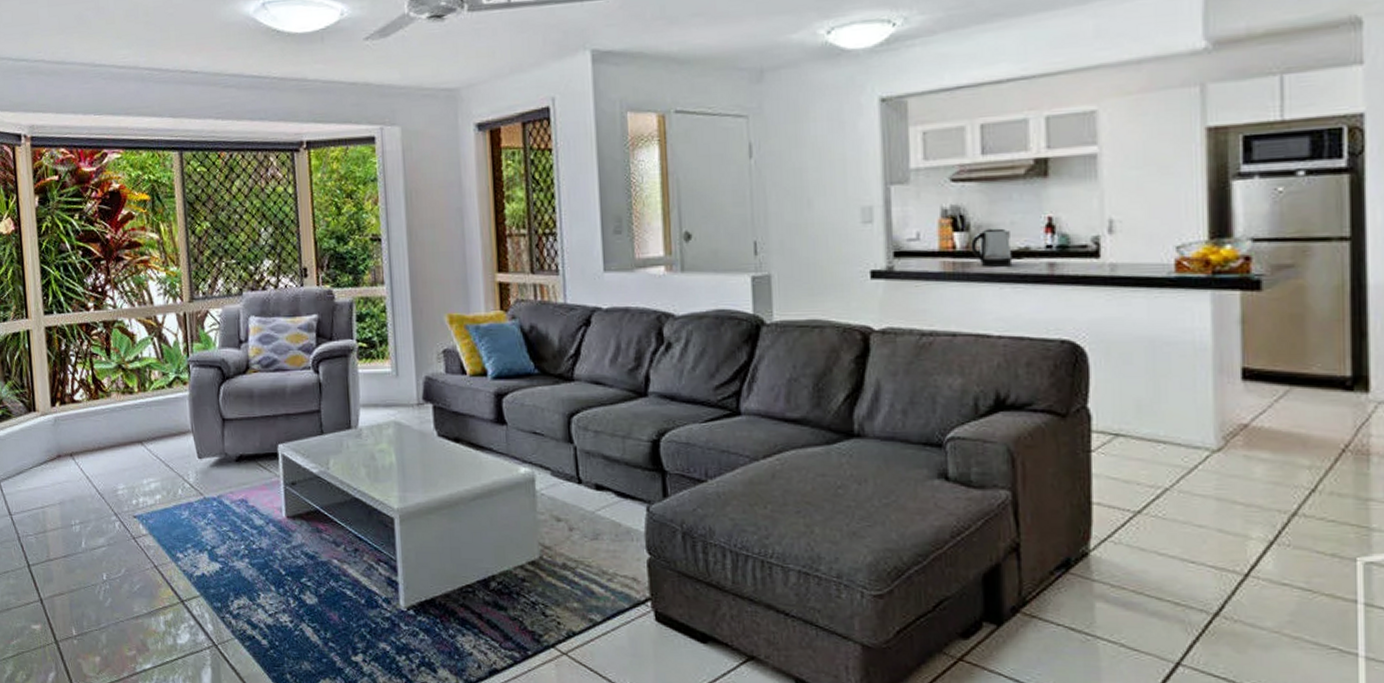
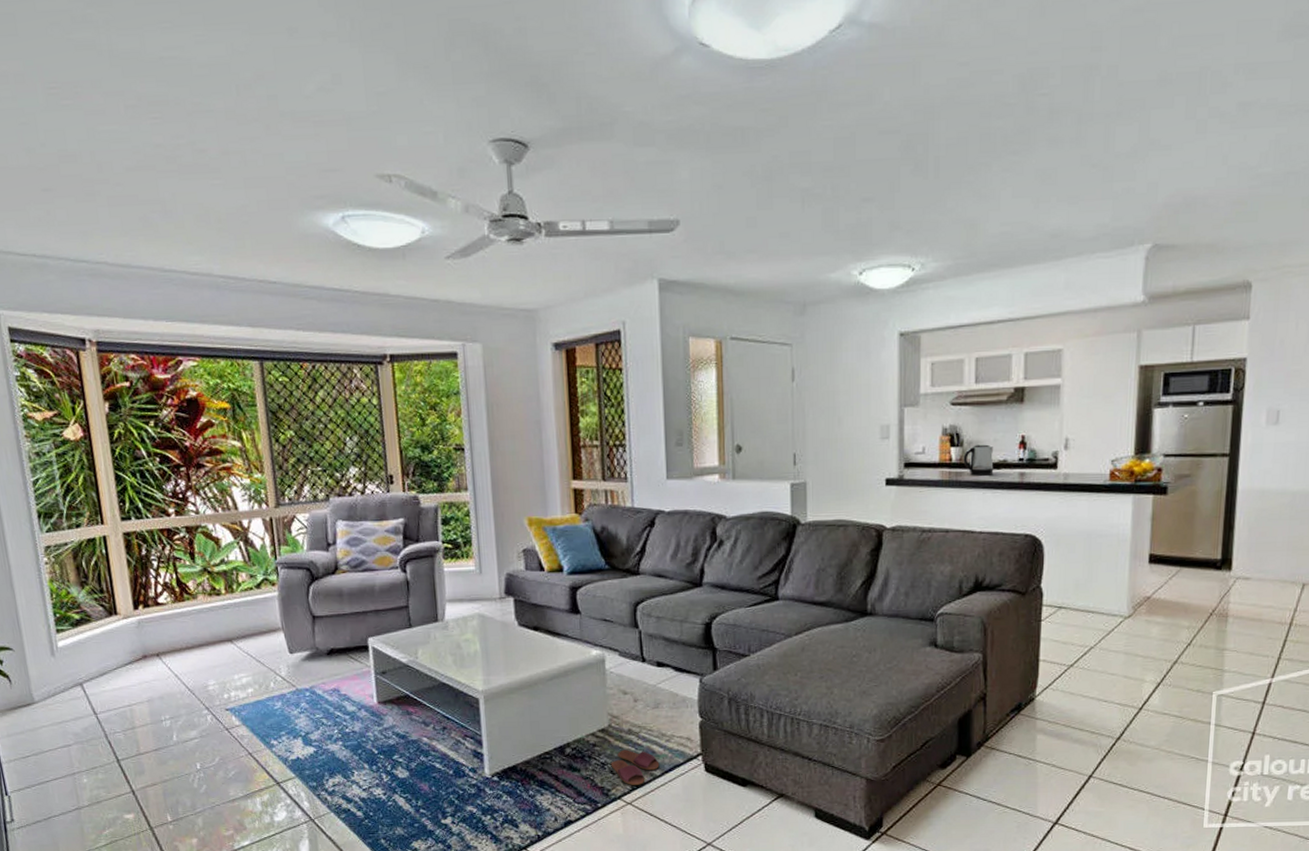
slippers: none [542,588,600,632] -> present [610,750,660,785]

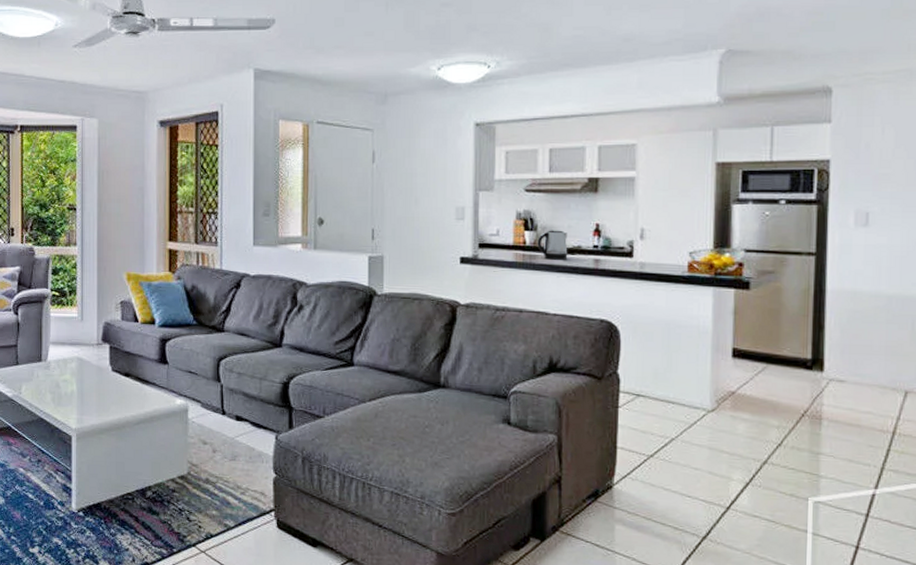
slippers: present [610,750,660,785] -> none [188,498,234,534]

